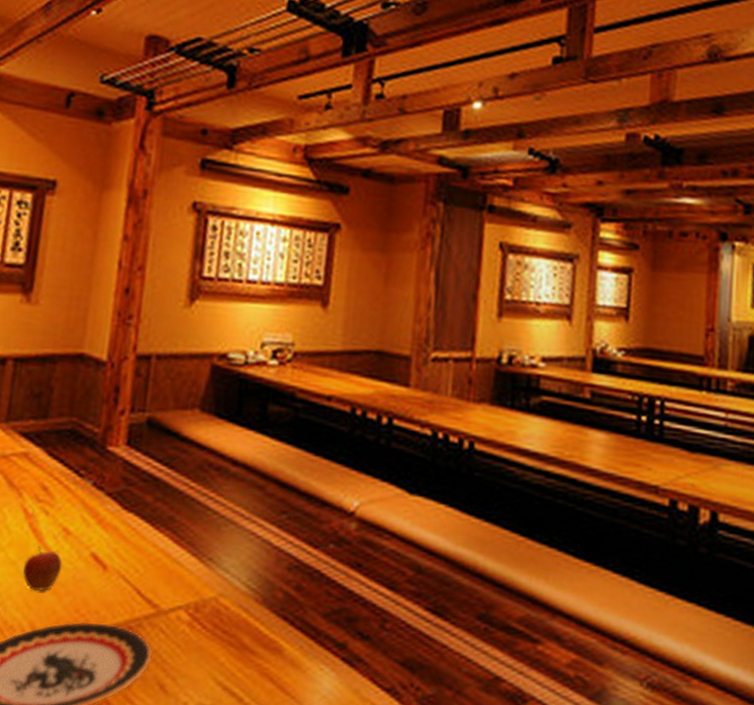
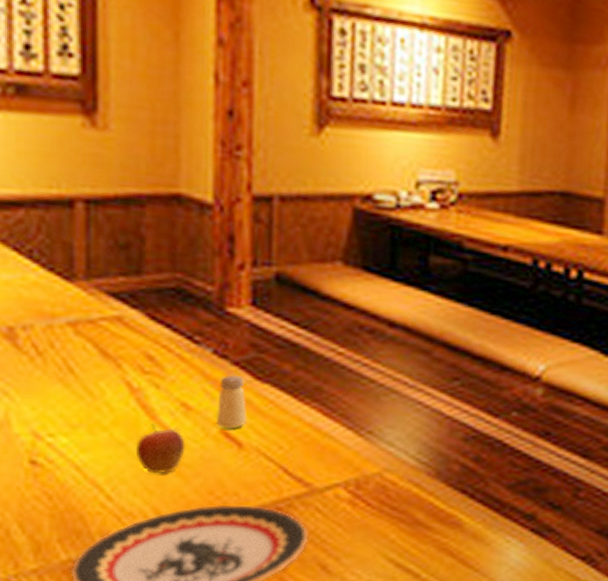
saltshaker: none [89,504,114,553] -> present [217,375,247,429]

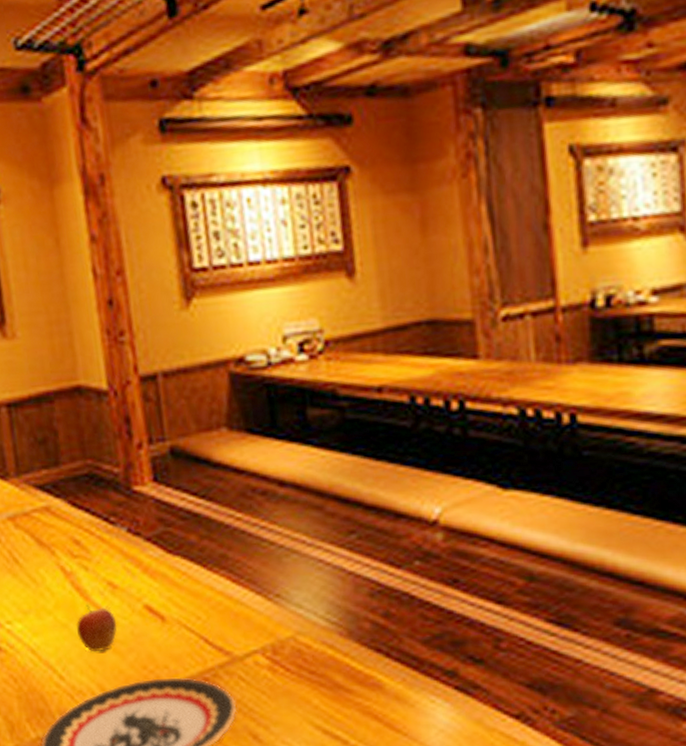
saltshaker: present [217,375,247,429] -> none [137,550,165,604]

